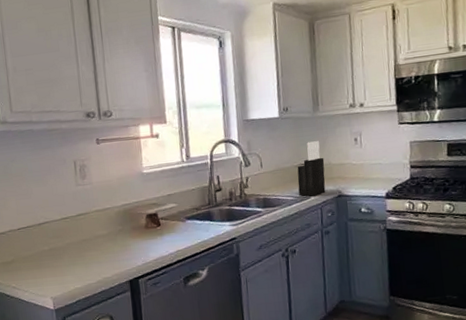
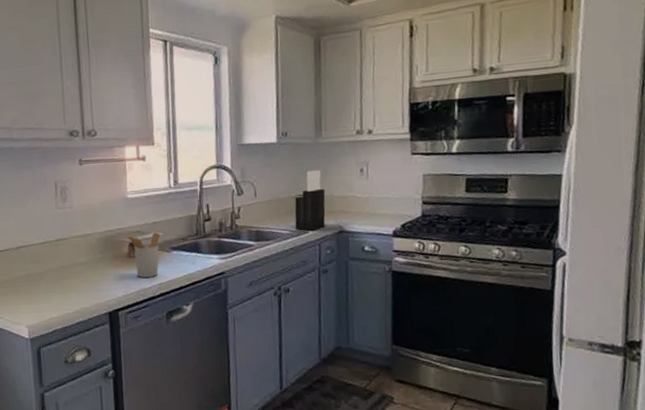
utensil holder: none [144,203,176,246] -> present [126,232,161,278]

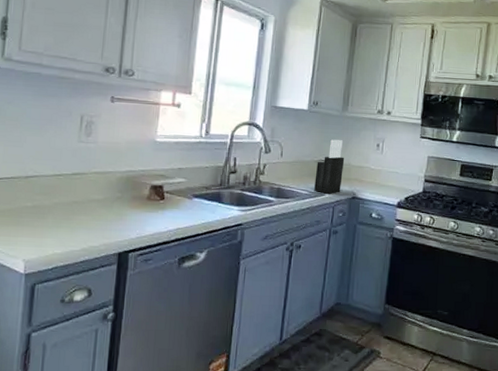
utensil holder: present [126,232,161,278] -> none [149,178,184,222]

